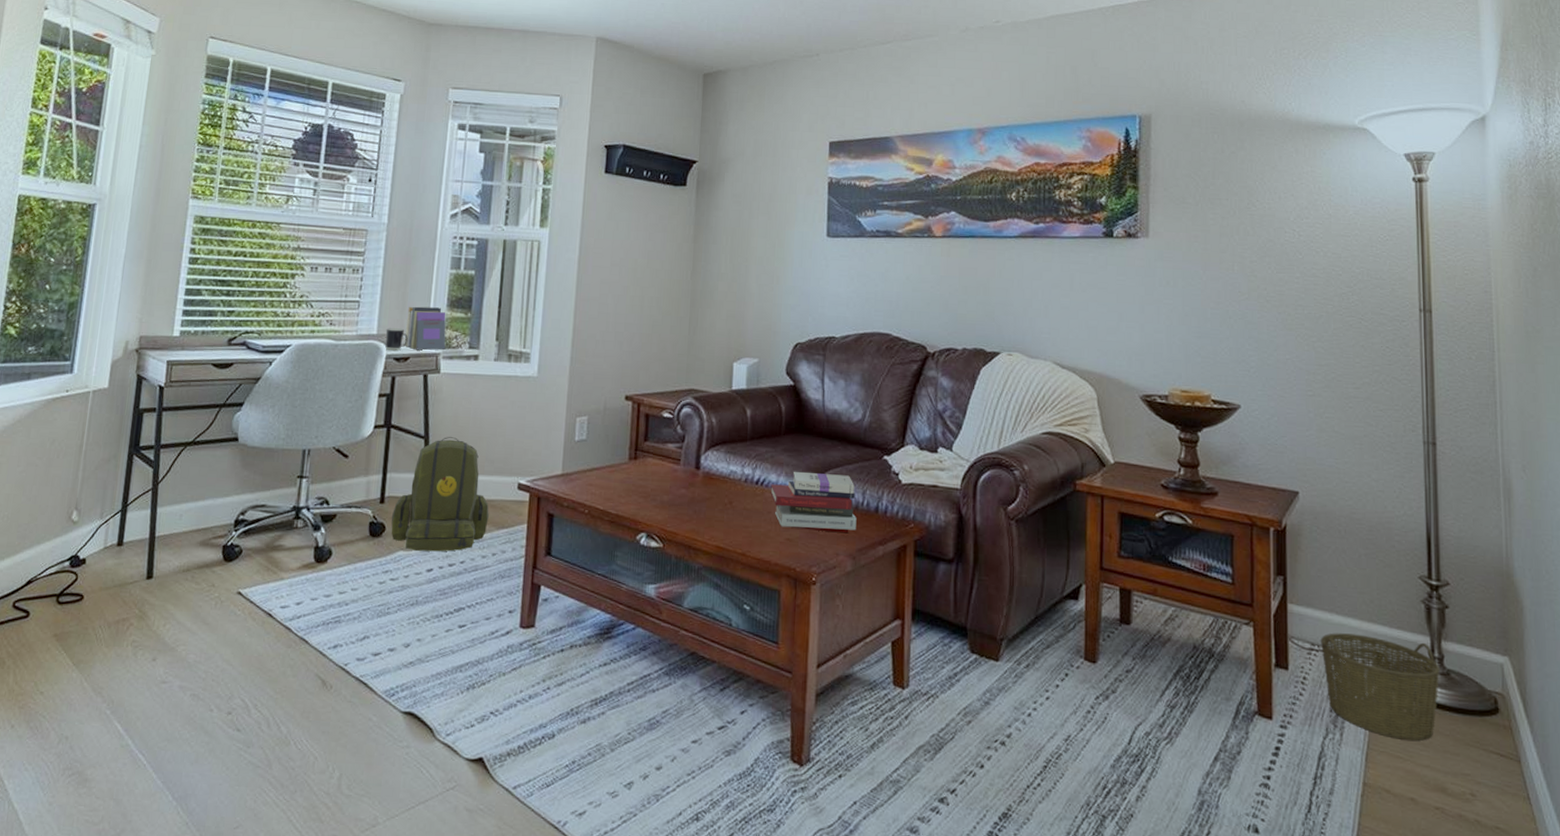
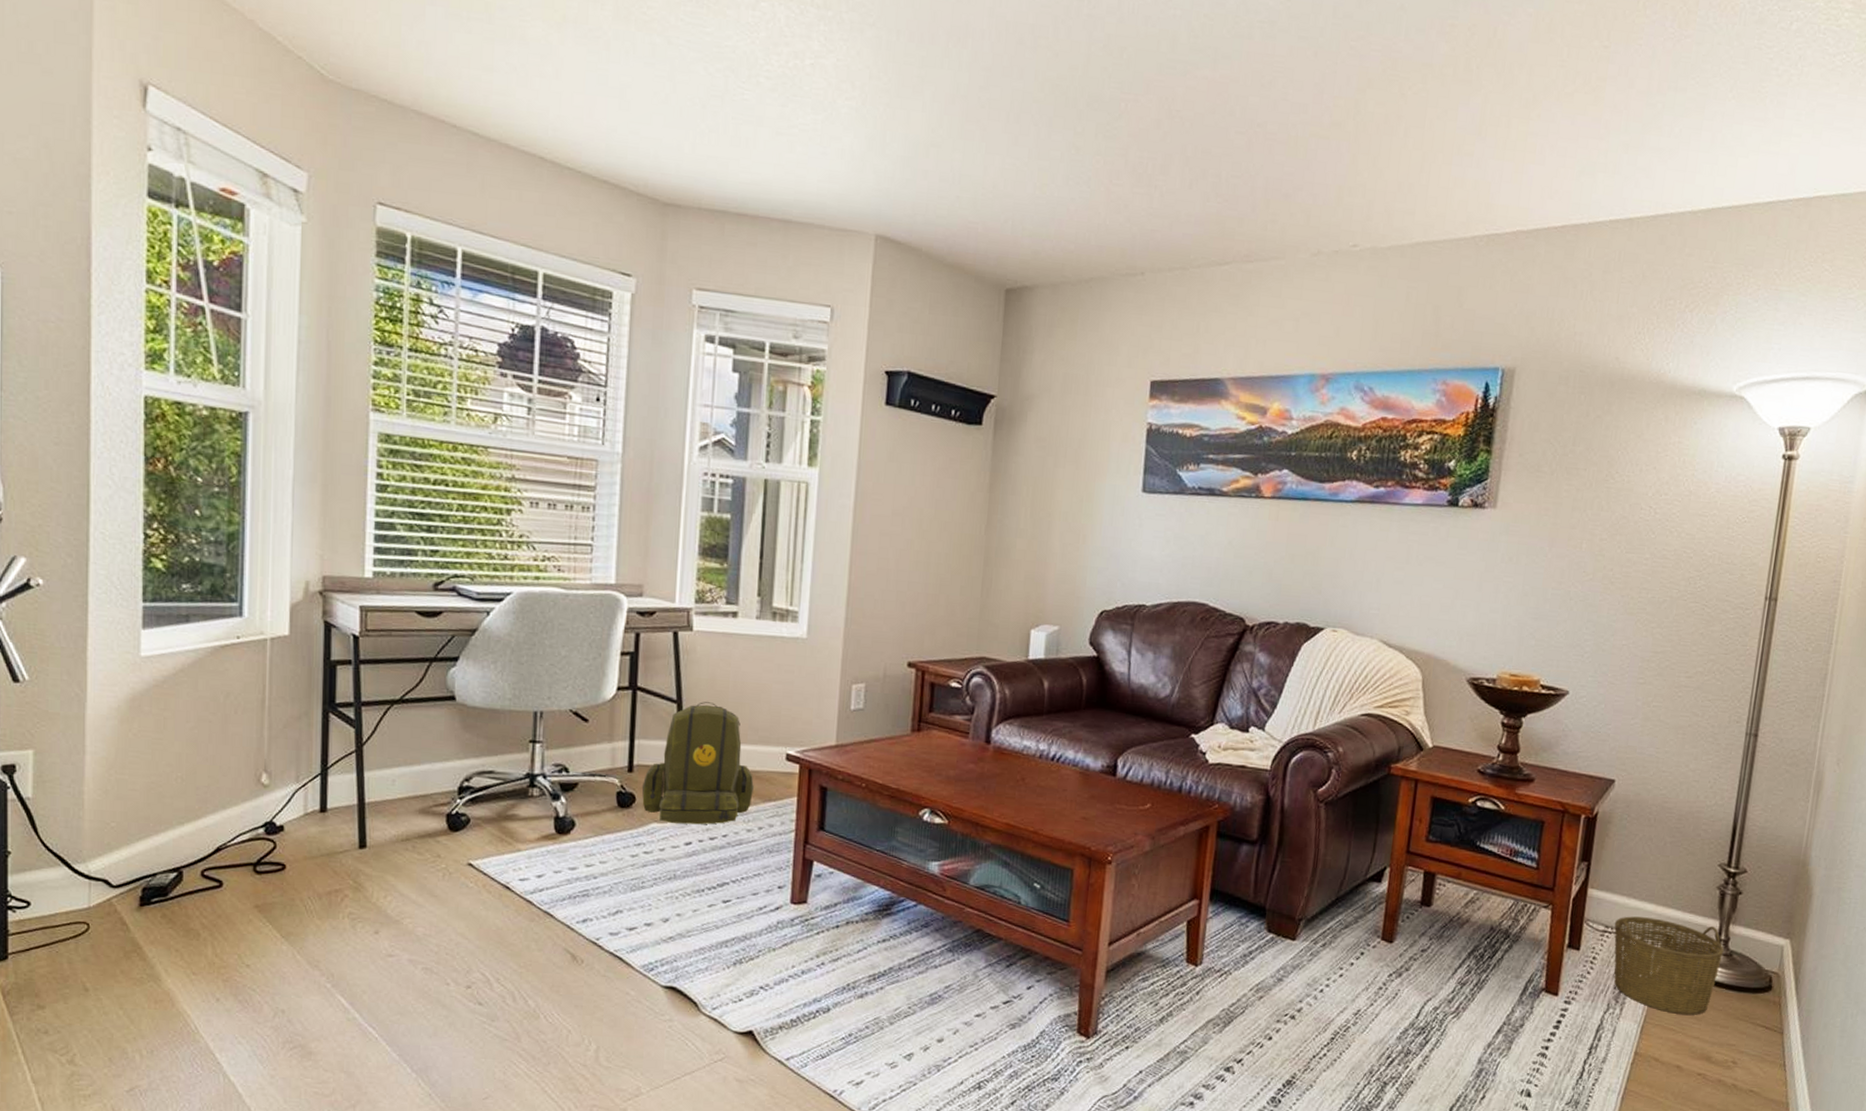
mug: present [385,328,408,350] -> none [626,577,653,603]
books: present [405,306,446,351] -> none [649,553,699,605]
books: present [770,471,857,534] -> none [1067,747,1158,813]

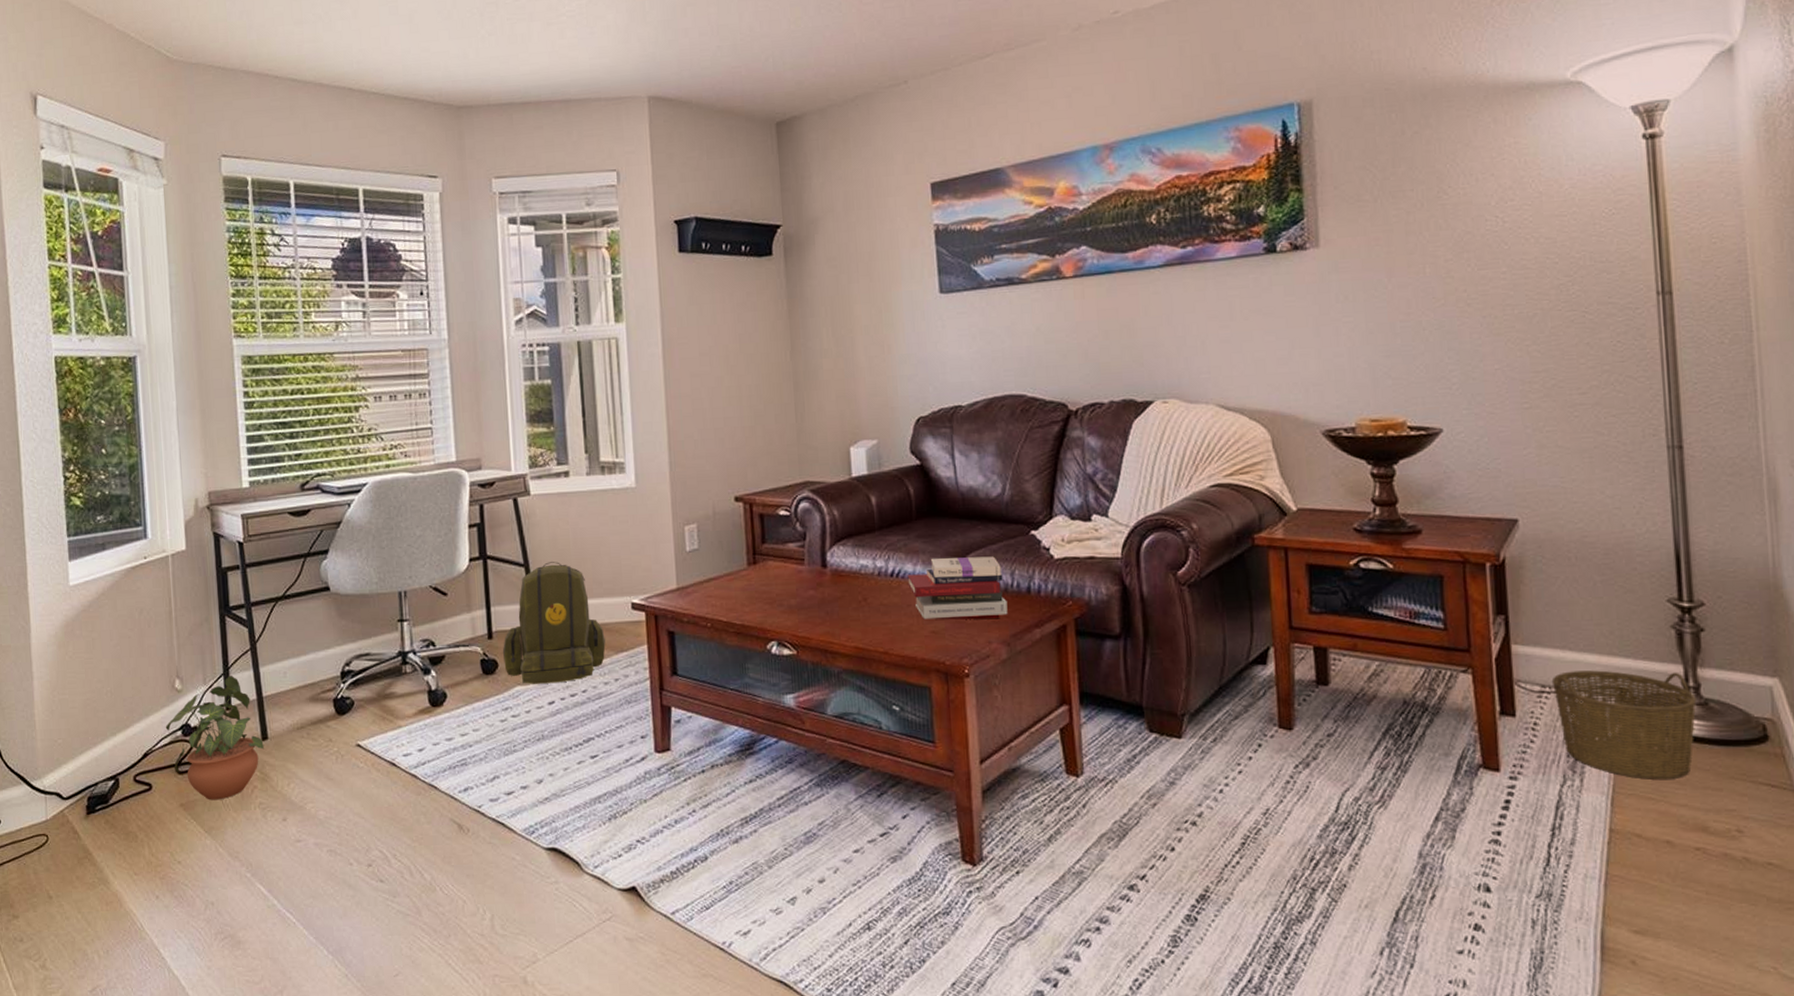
potted plant: none [245,776,361,906] -> present [165,676,264,800]
books: none [1067,747,1158,813] -> present [907,556,1008,620]

